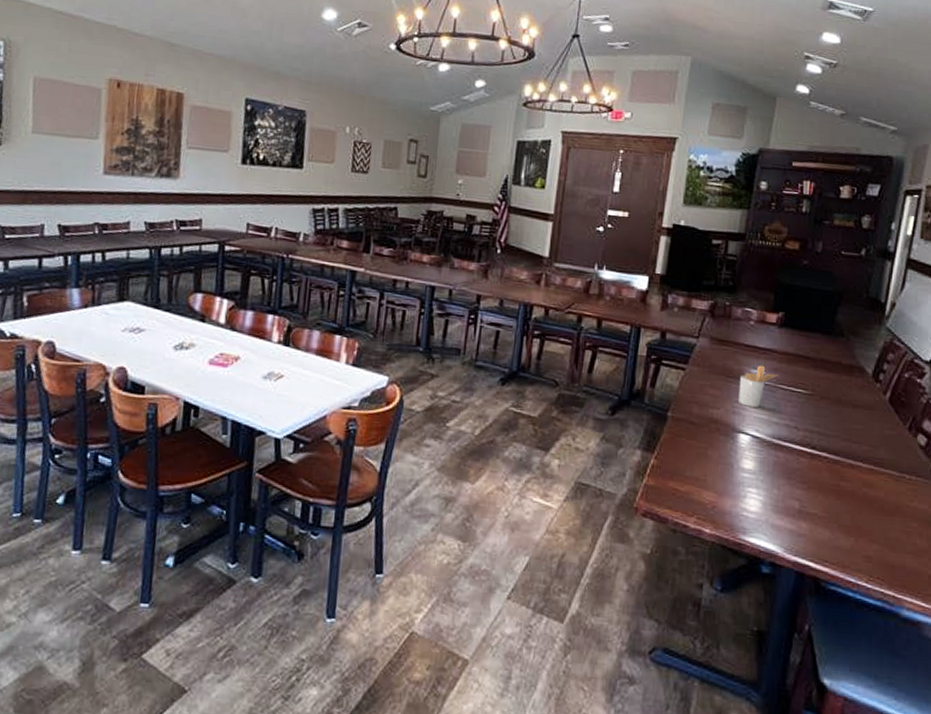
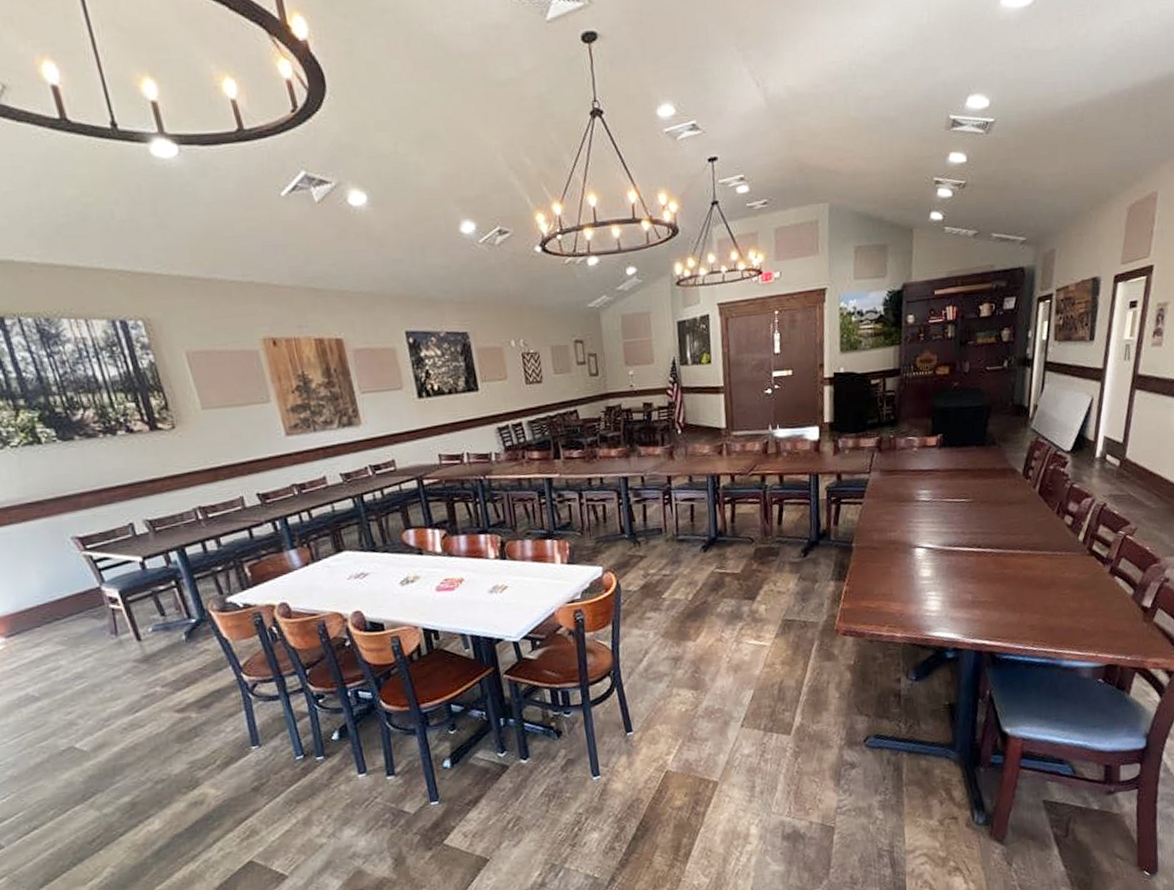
utensil holder: present [739,365,779,408] -> none [910,485,944,524]

